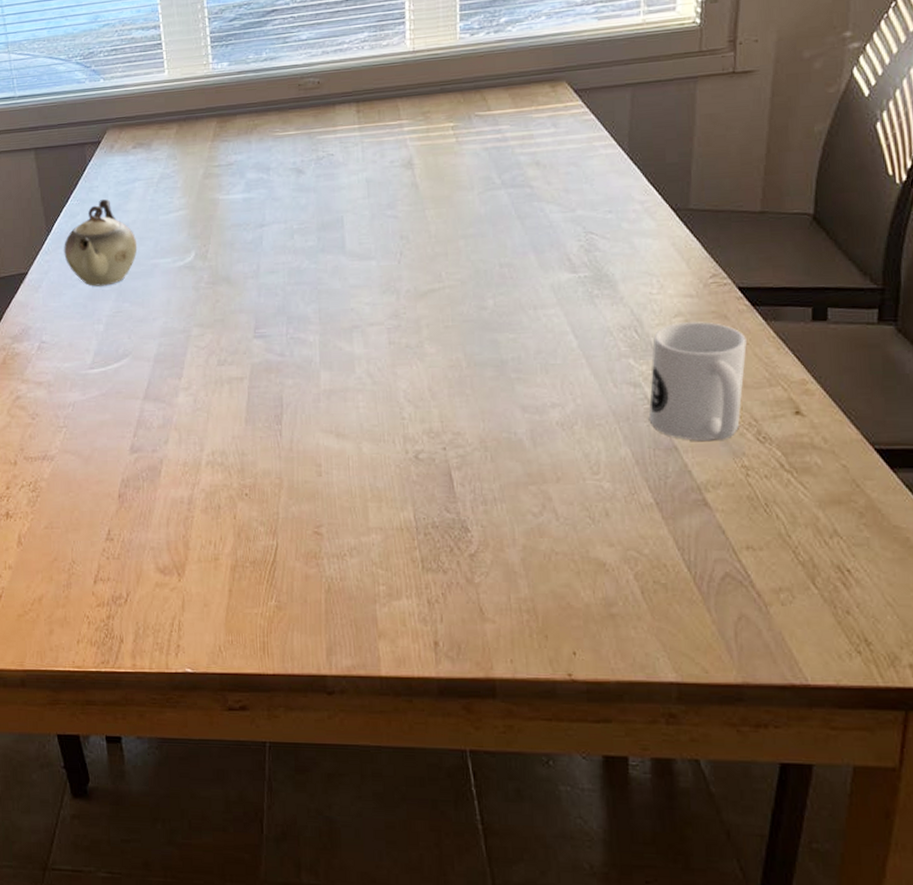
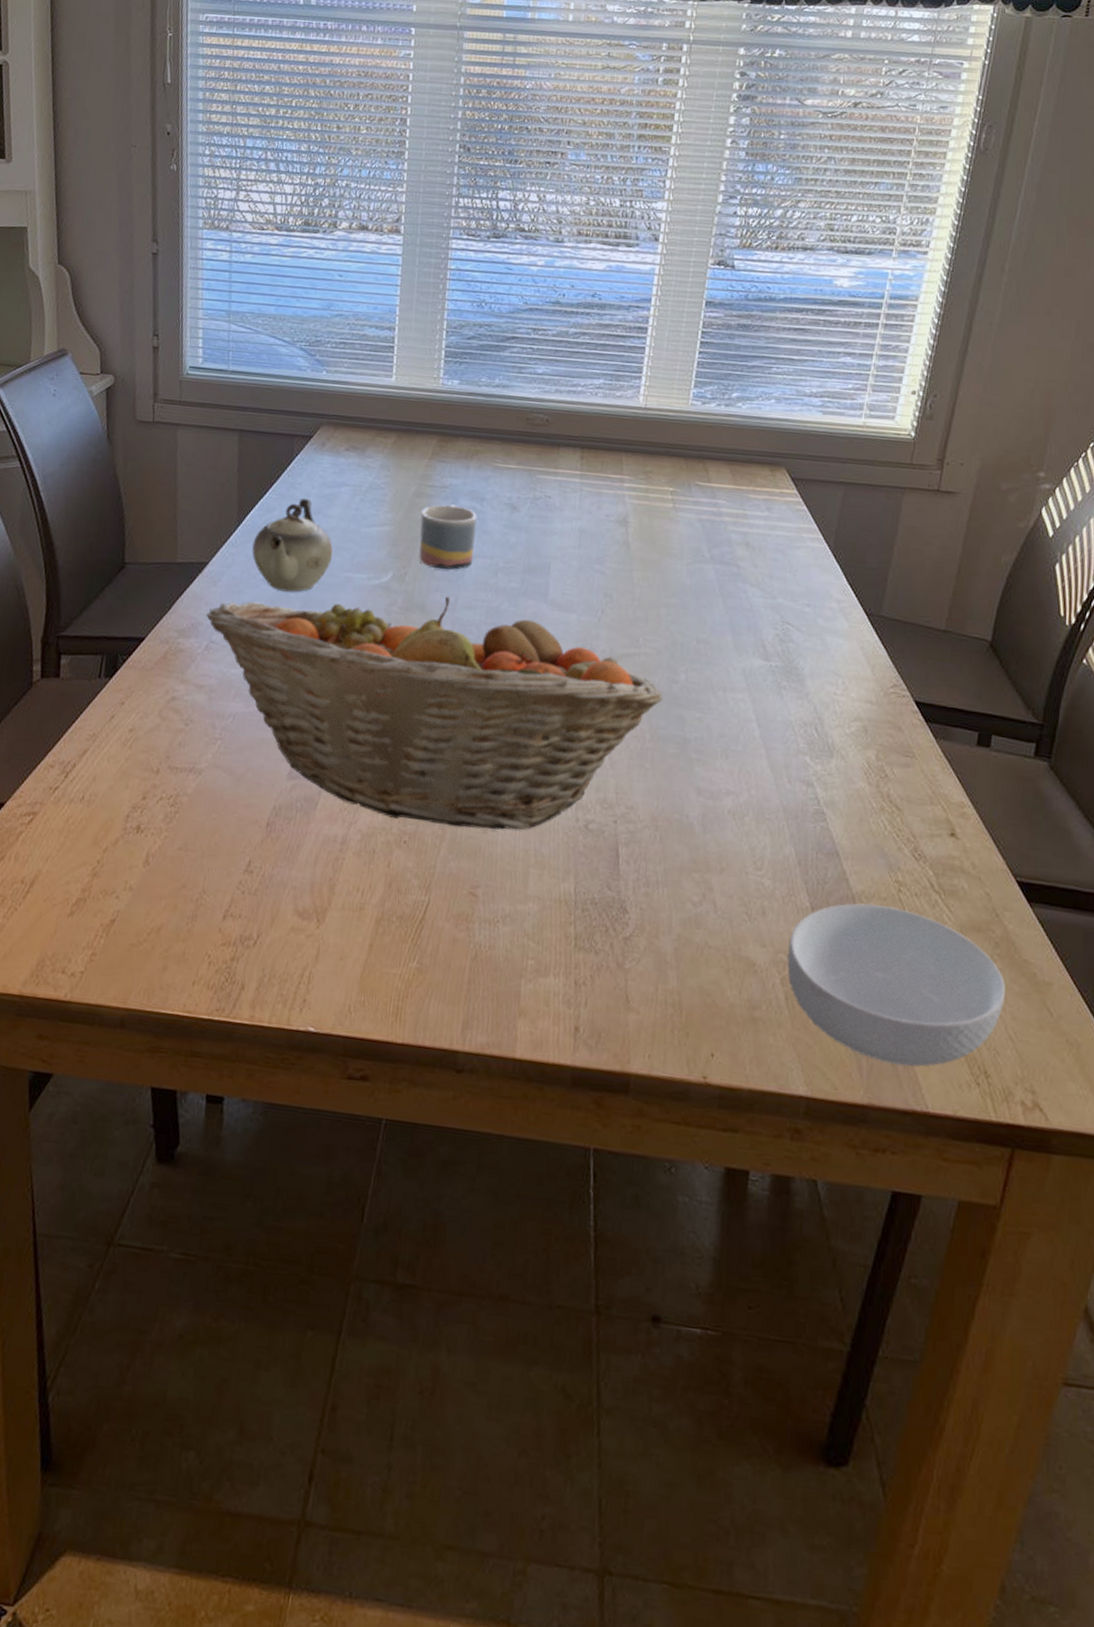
fruit basket: none [34,265,474,475] -> present [206,596,663,830]
mug: none [213,178,269,241] -> present [419,503,477,570]
cereal bowl: none [637,492,878,643] -> present [787,903,1005,1067]
mug: present [649,321,747,441] -> none [816,727,916,852]

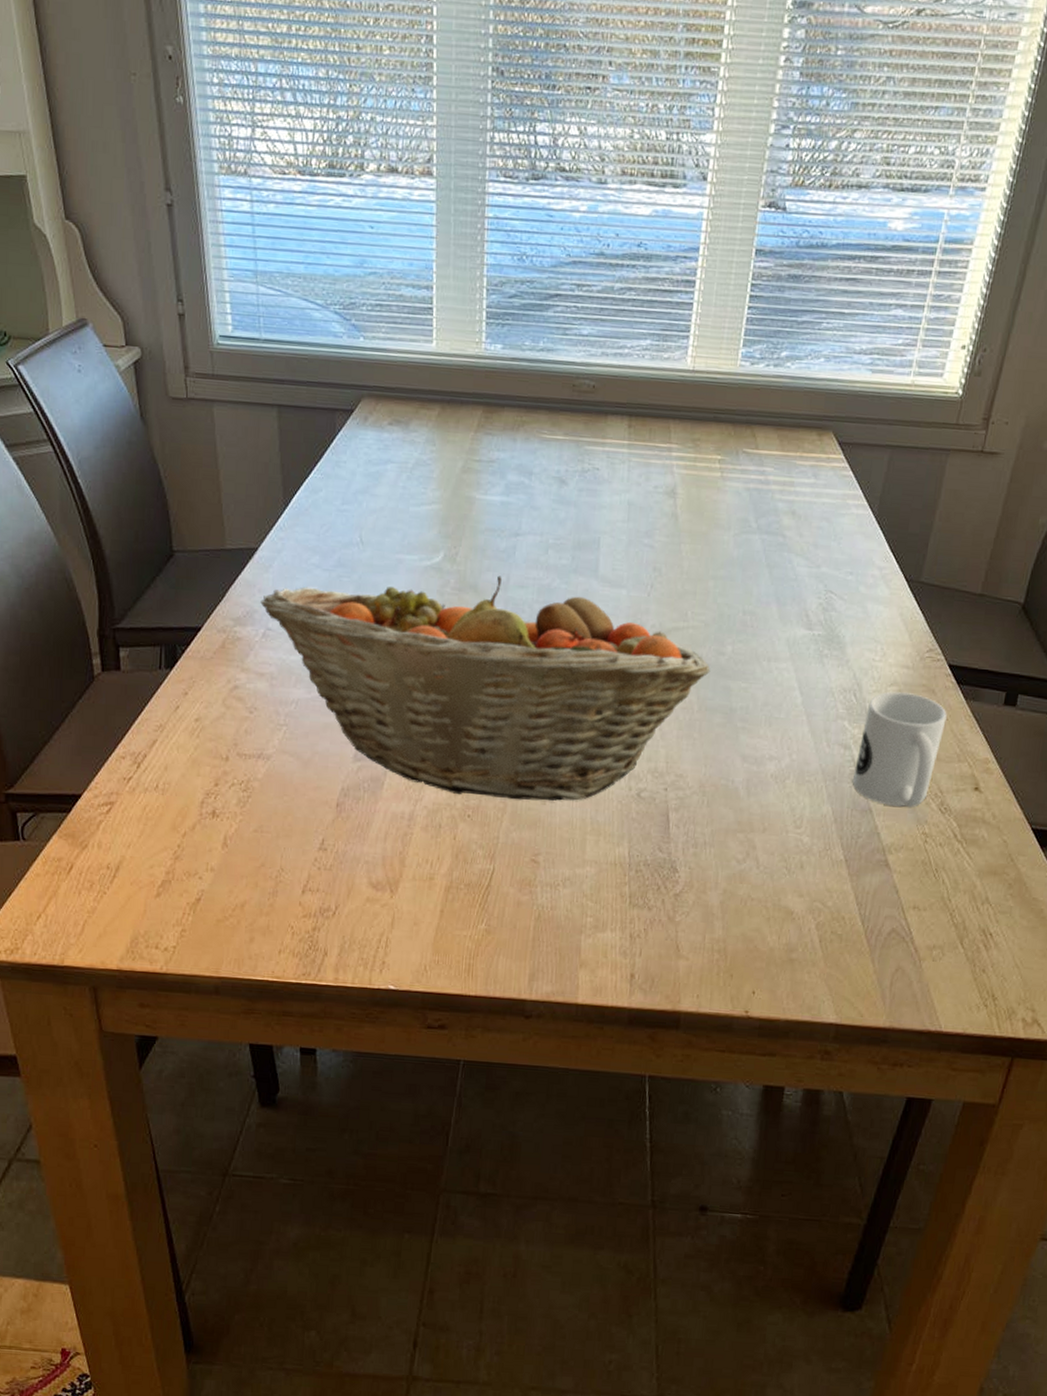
teapot: present [252,498,334,592] -> none [301,477,383,576]
mug: present [419,503,477,570] -> none [469,479,526,548]
cereal bowl: present [787,903,1005,1067] -> none [821,854,1015,994]
mug: none [816,727,916,852] -> present [852,691,947,808]

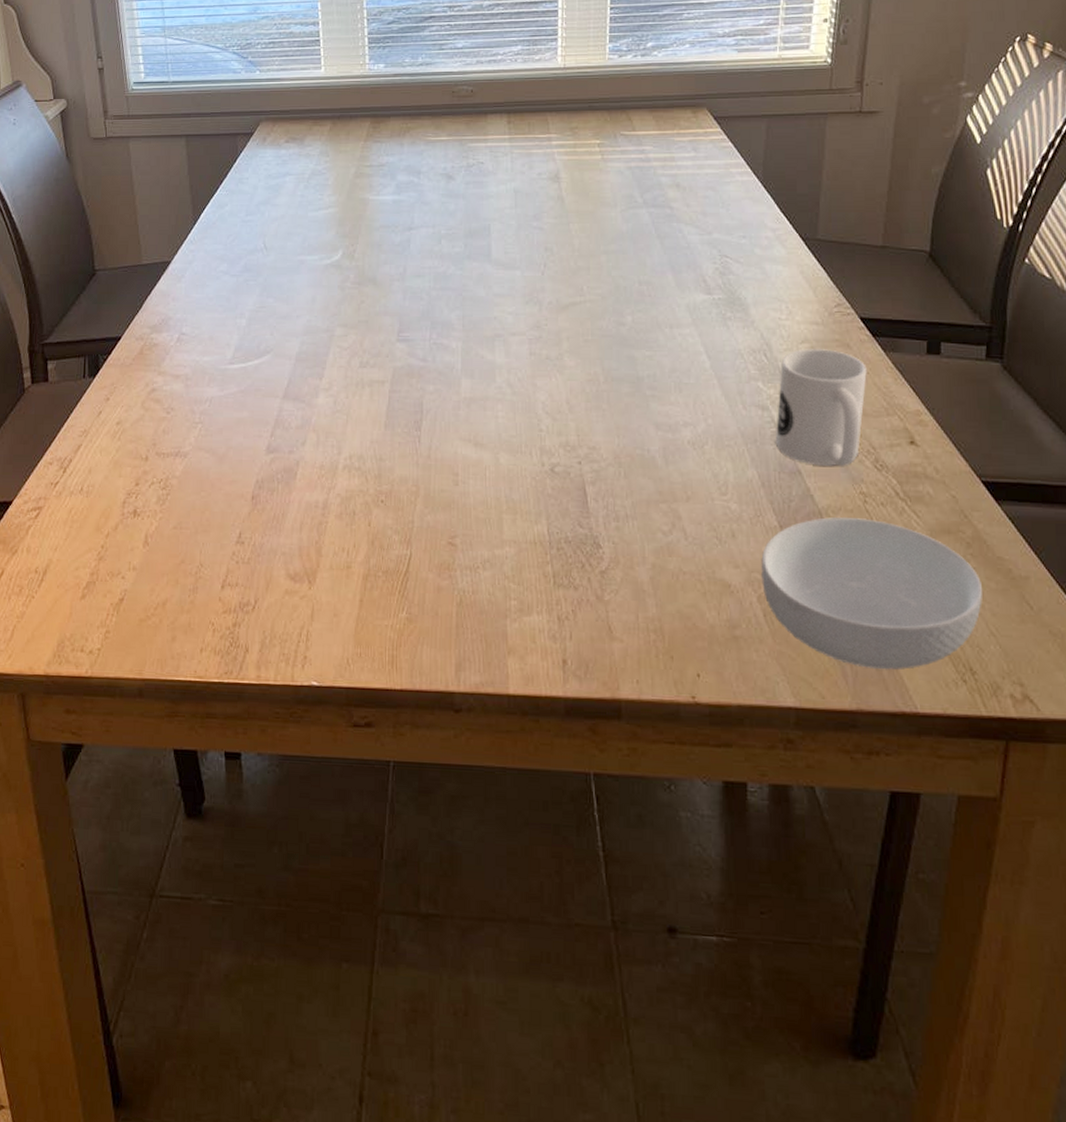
fruit basket: present [260,575,711,801] -> none [174,267,613,483]
cereal bowl: none [821,854,1015,994] -> present [761,517,983,670]

